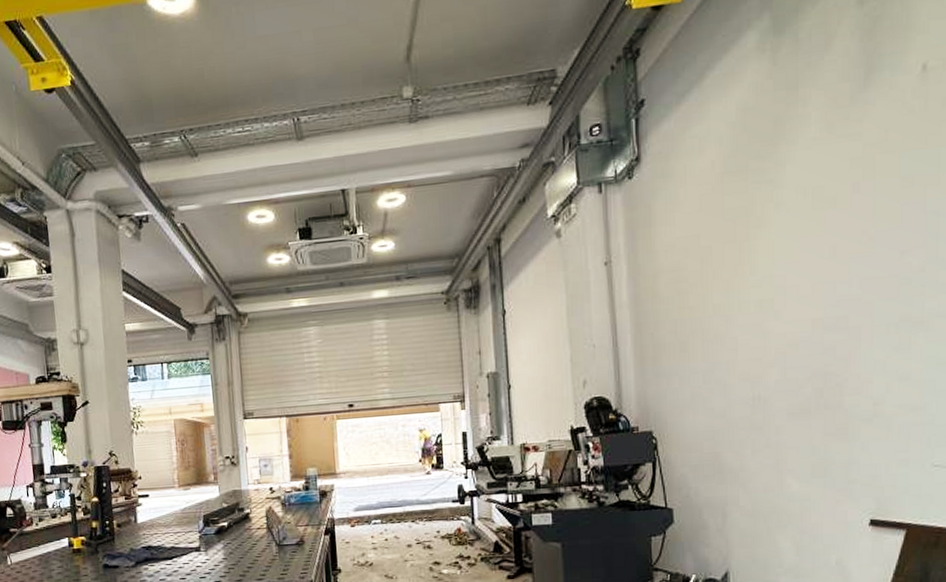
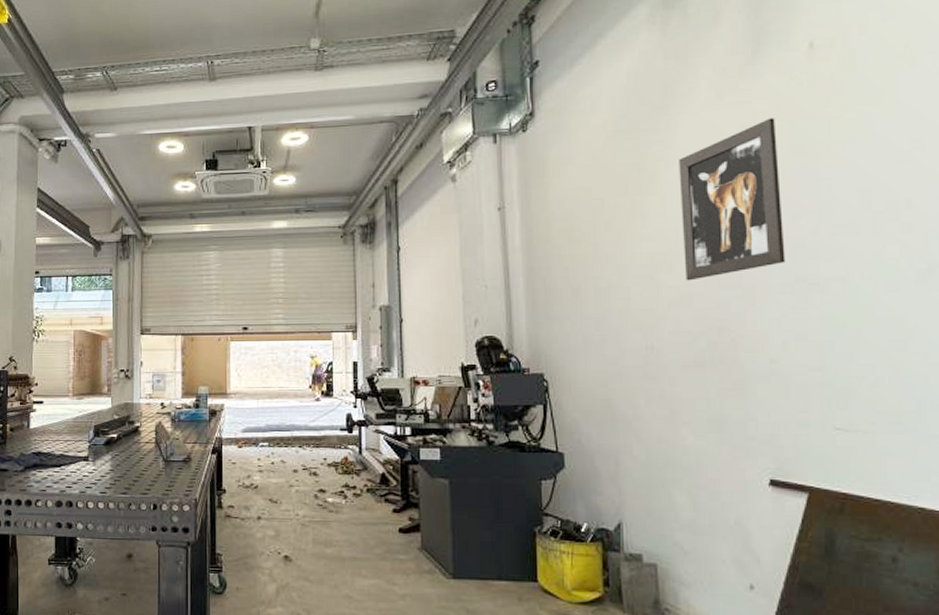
wall art: none [788,149,892,327] -> present [679,117,786,281]

